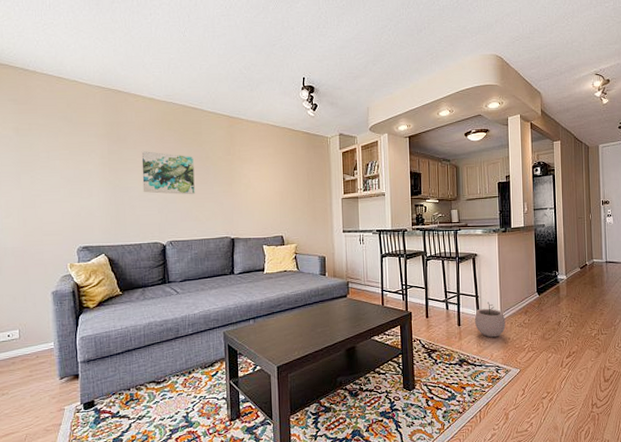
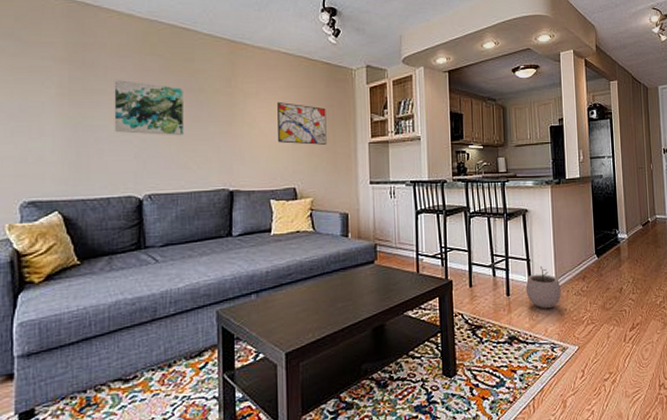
wall art: none [267,166,308,201] -> present [277,102,327,145]

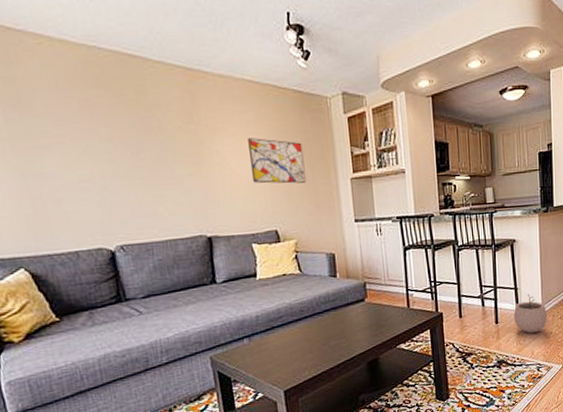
wall art: present [114,79,184,136] -> none [58,118,149,181]

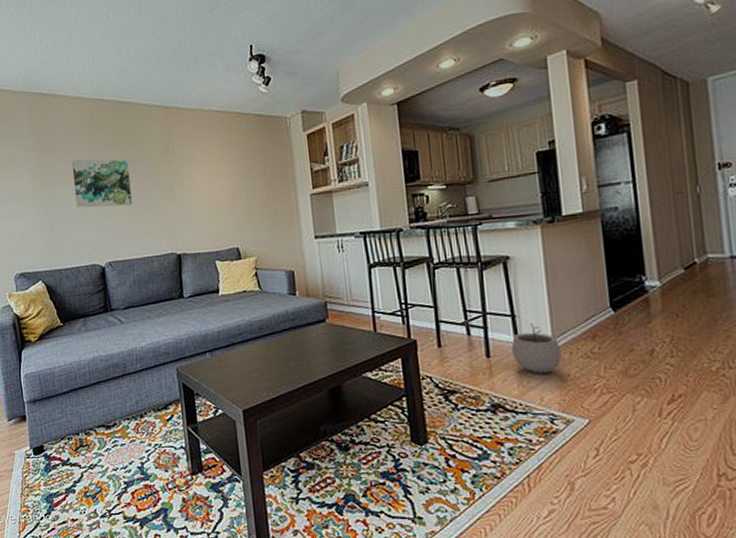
wall art: none [58,118,149,181] -> present [71,158,133,208]
wall art: present [248,138,306,184] -> none [214,161,266,204]

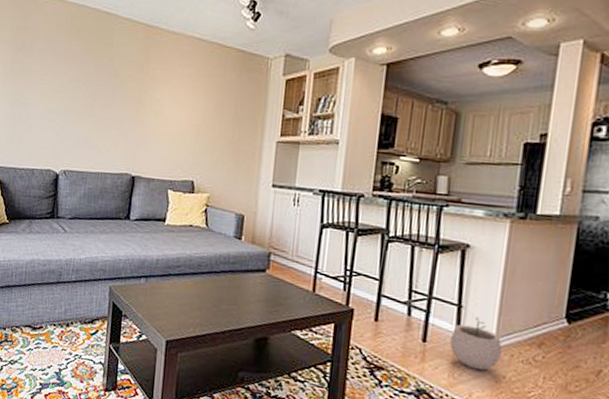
wall art: present [71,158,133,208] -> none [42,61,101,119]

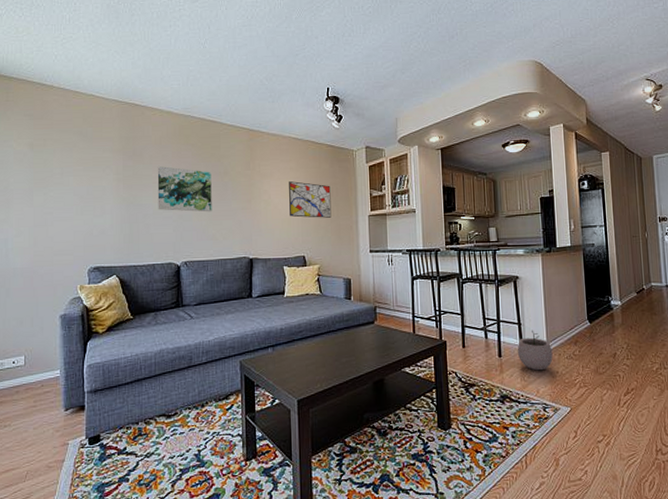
wall art: none [42,61,101,119] -> present [157,165,212,212]
wall art: none [182,91,235,139] -> present [289,181,332,218]

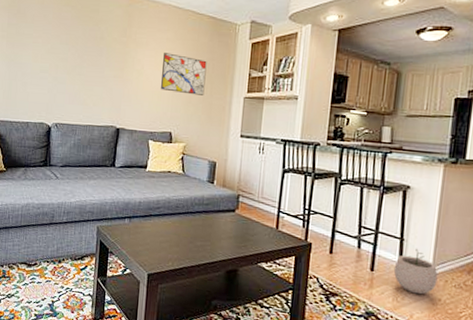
wall art: present [157,165,212,212] -> none [35,25,88,77]

